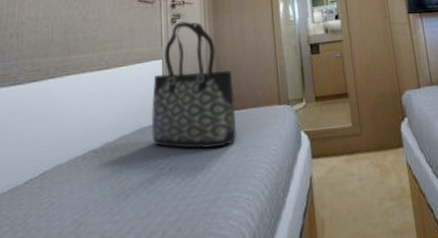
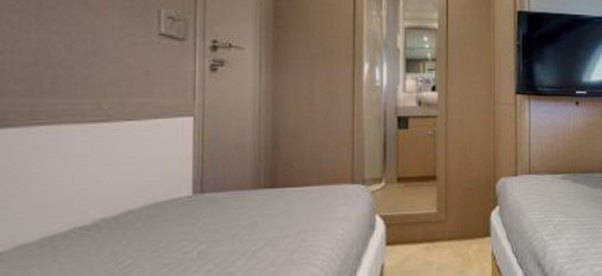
tote bag: present [151,21,237,149] -> none [173,69,295,231]

